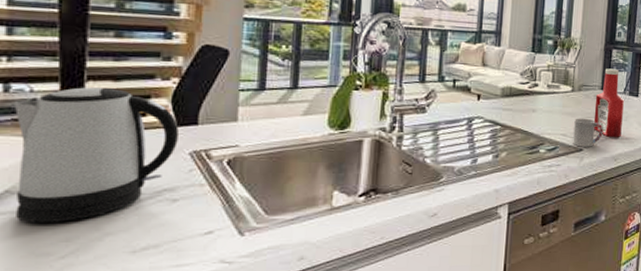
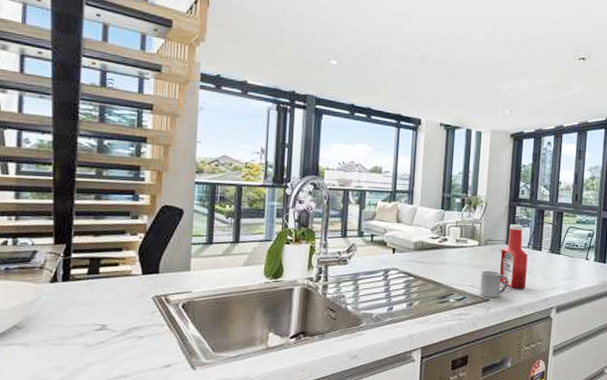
kettle: present [15,87,179,224] -> none [21,241,144,354]

